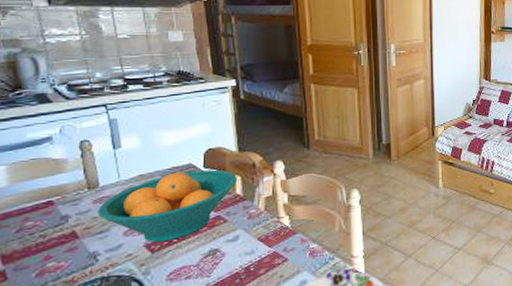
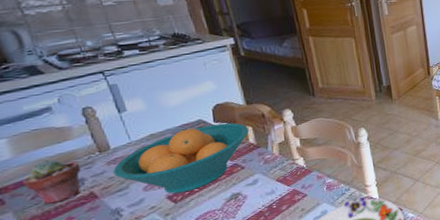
potted succulent: none [12,192,68,240] -> present [23,159,81,205]

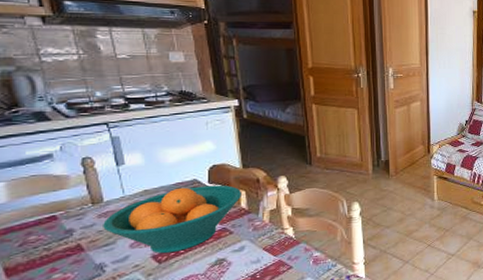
potted succulent: present [23,159,81,205] -> none [14,207,71,253]

